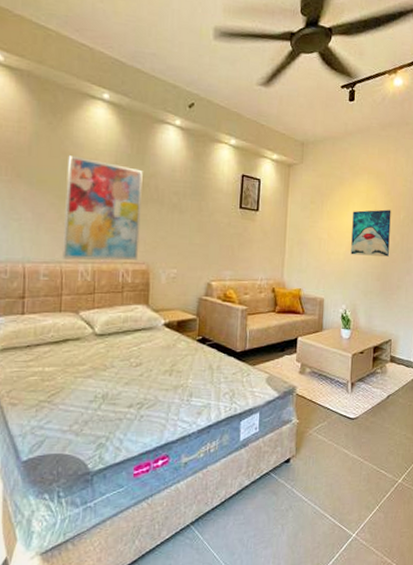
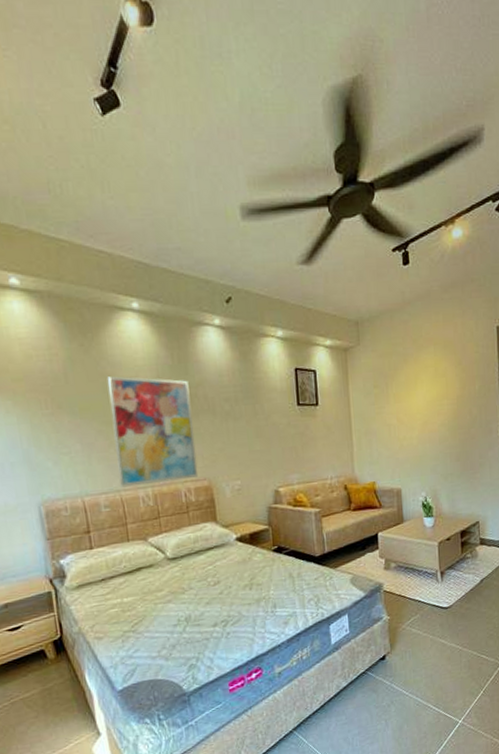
wall art: present [351,209,391,257] -> none [422,381,467,437]

